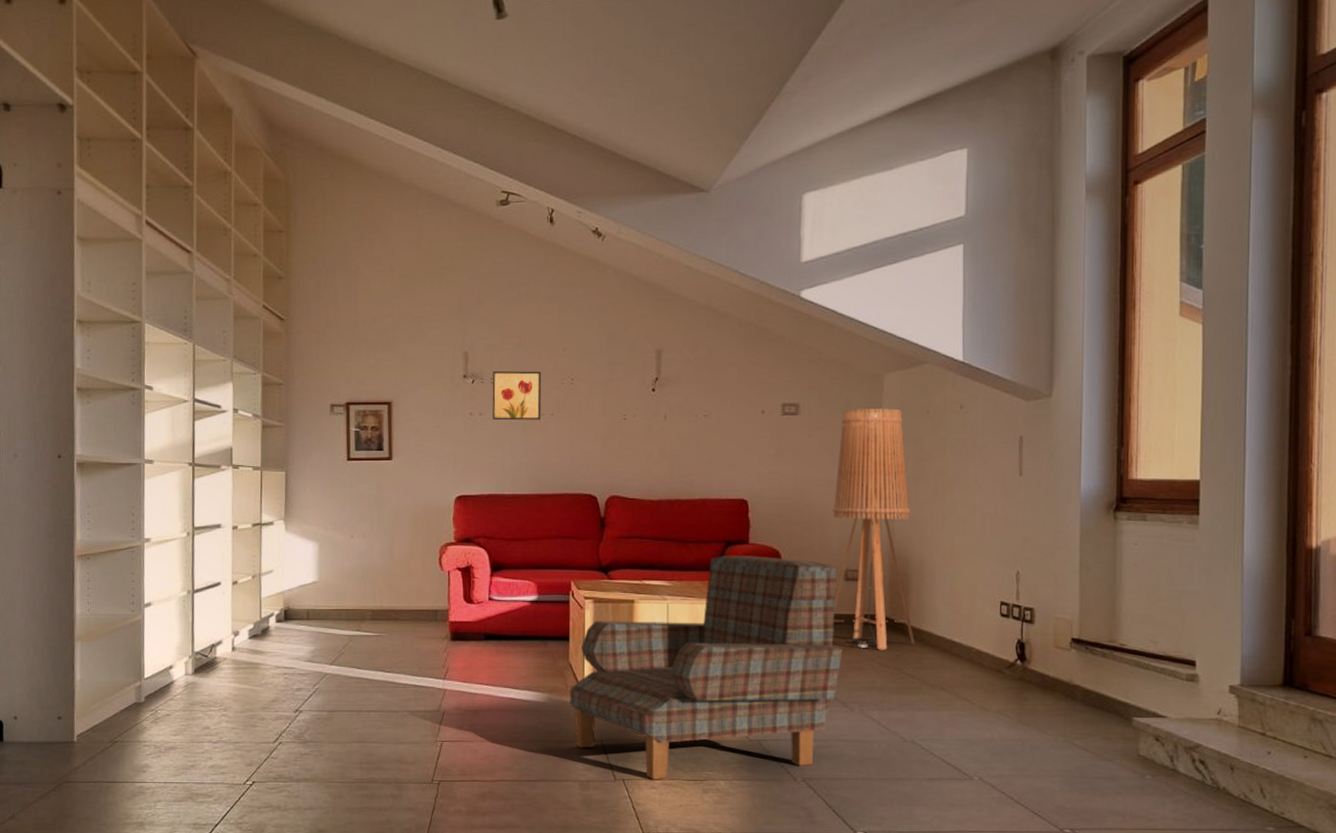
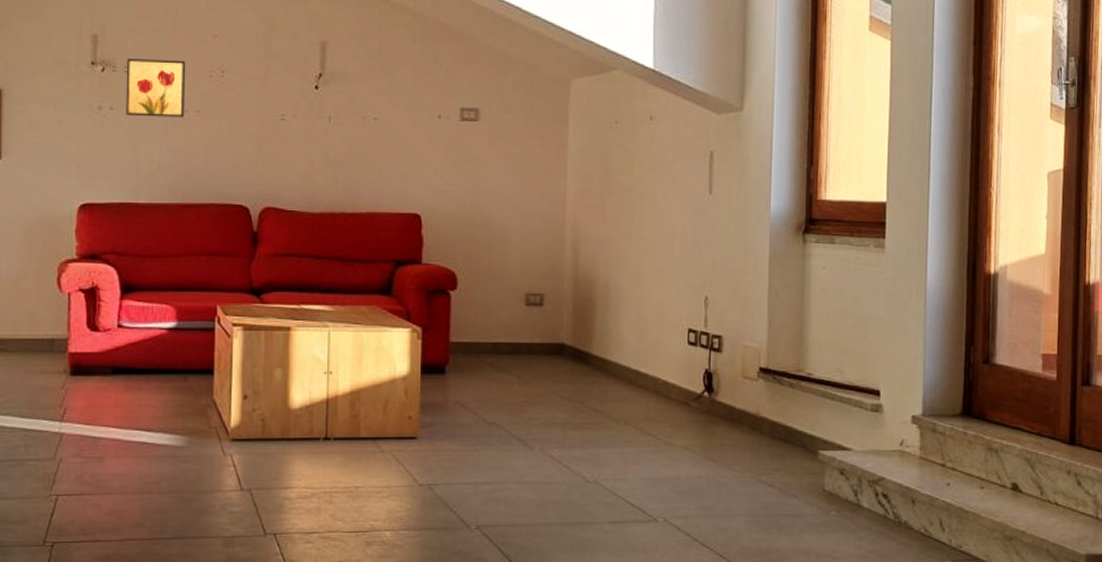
armchair: present [569,556,843,780] -> none [213,277,522,533]
floor lamp: present [833,408,916,650] -> none [513,117,600,382]

